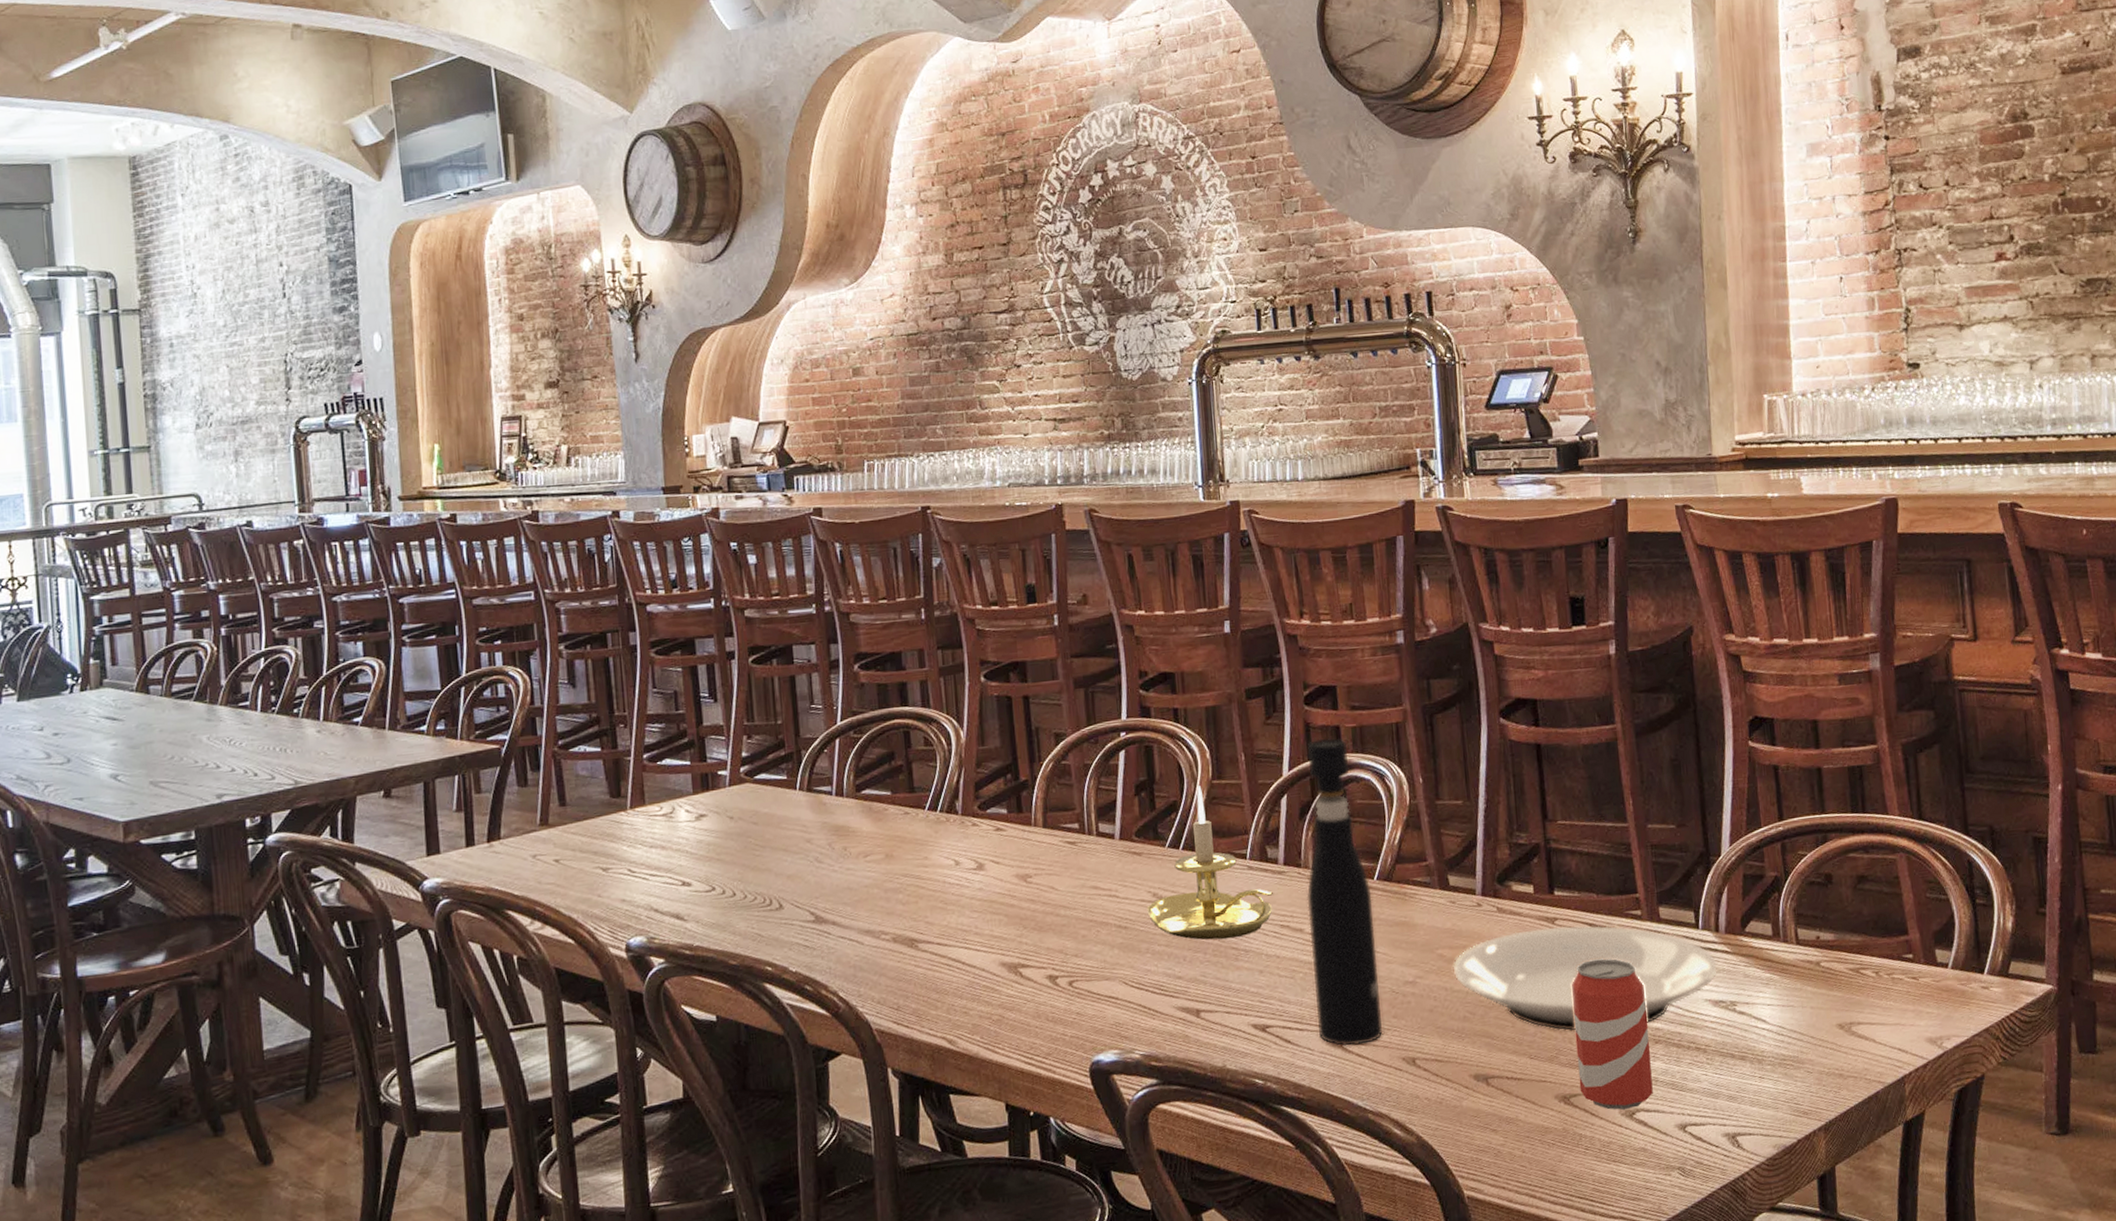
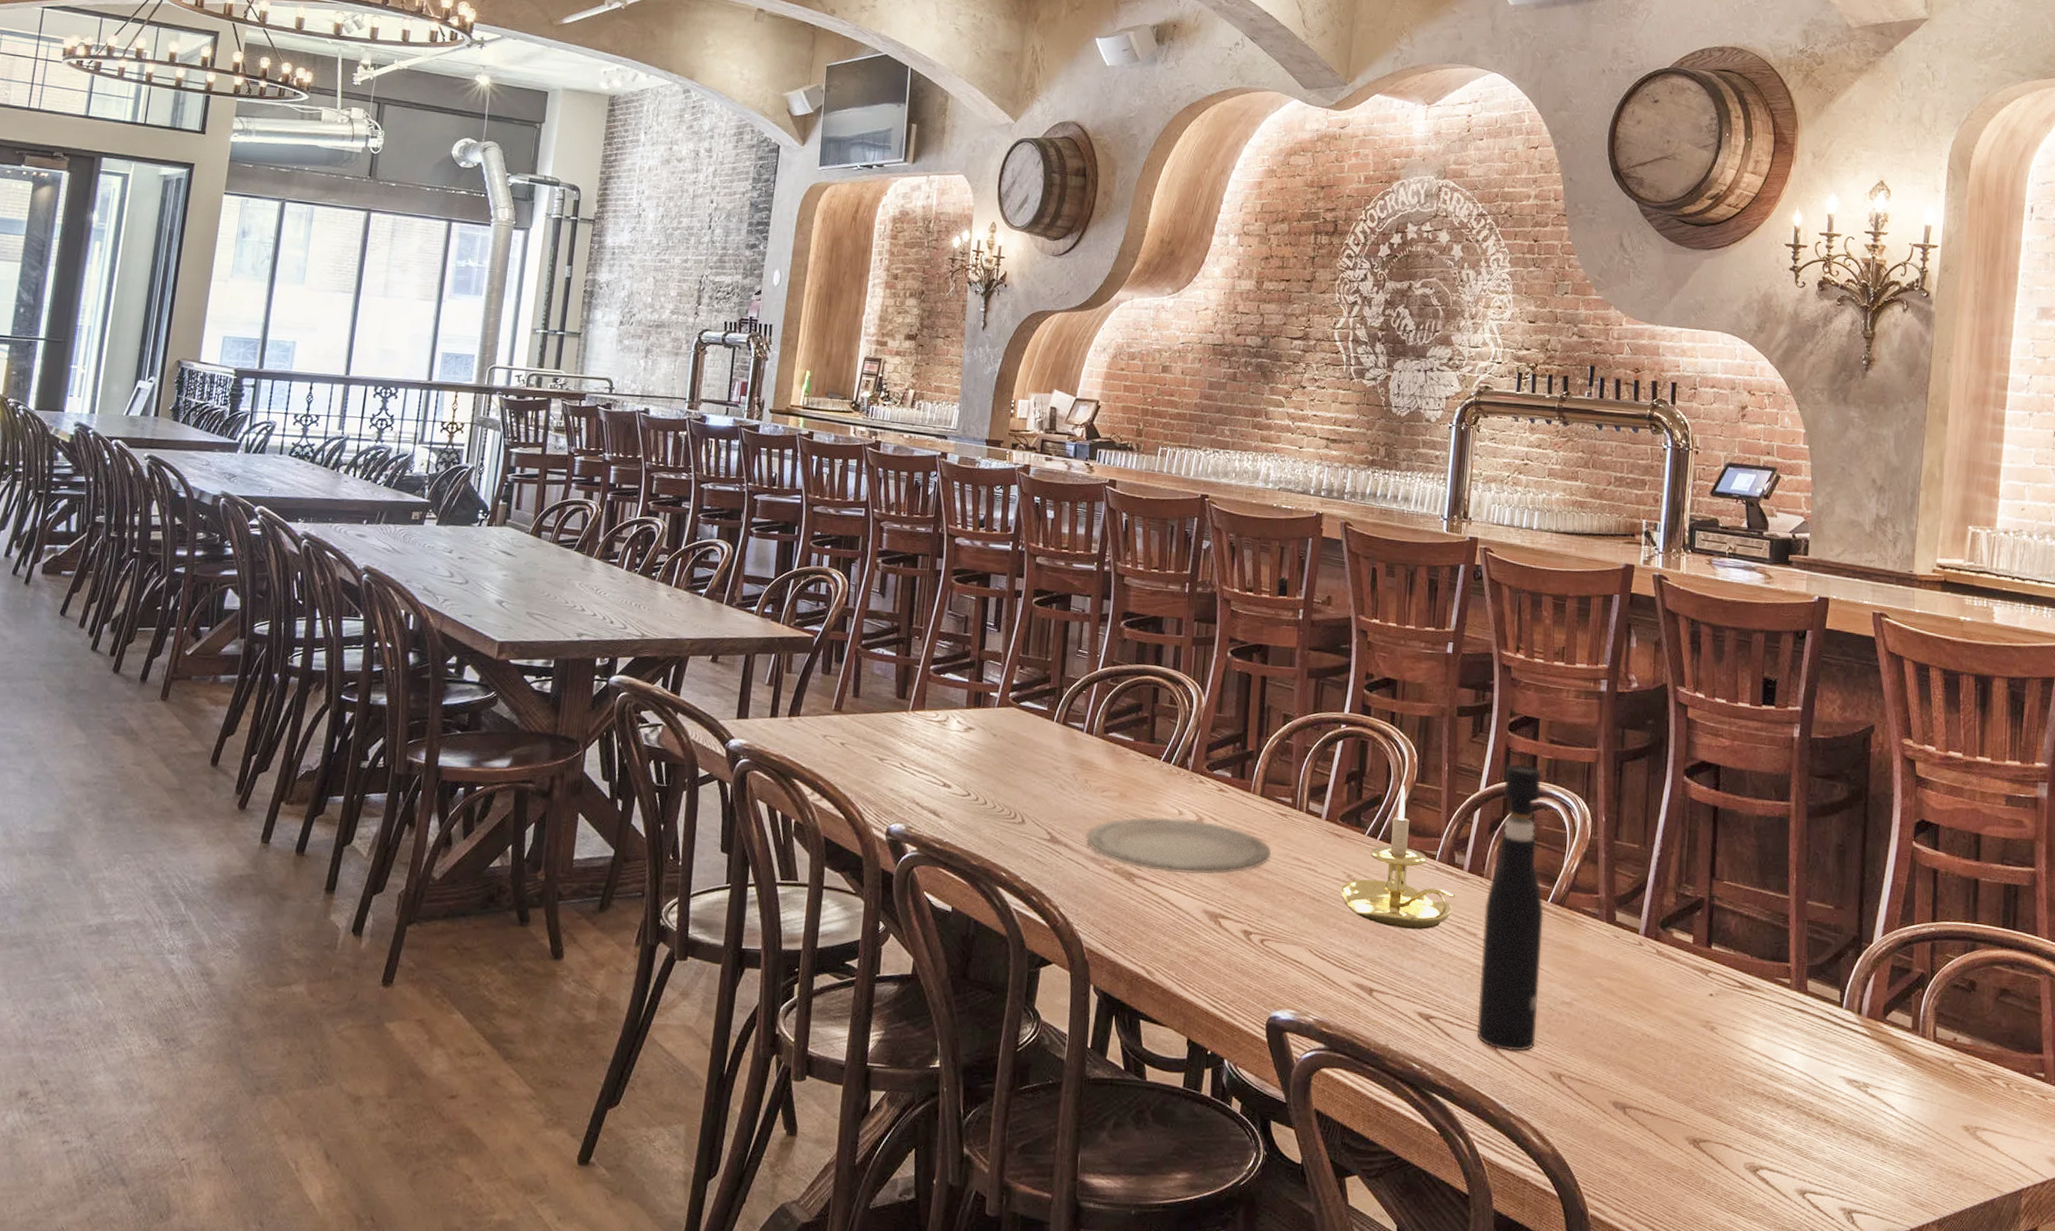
plate: none [855,866,1066,932] -> present [1086,816,1272,875]
plate: present [1452,925,1718,1032] -> none [1608,976,1856,1087]
beverage can: present [1572,958,1653,1110] -> none [1710,1016,1783,1165]

